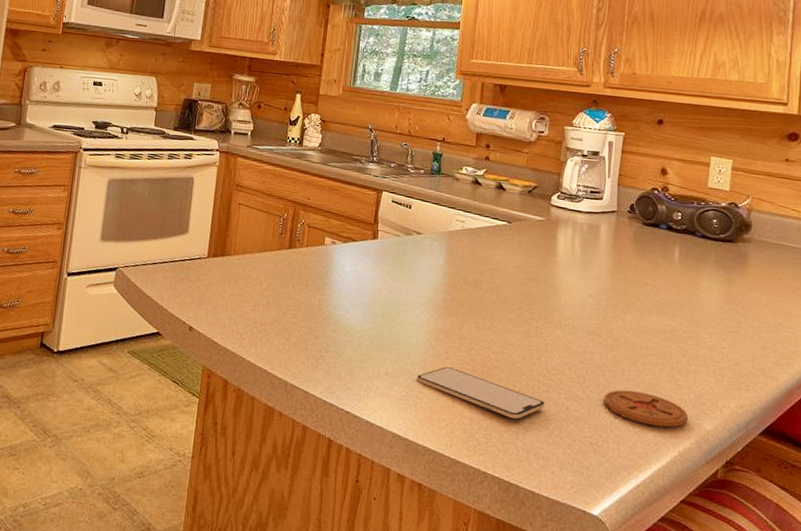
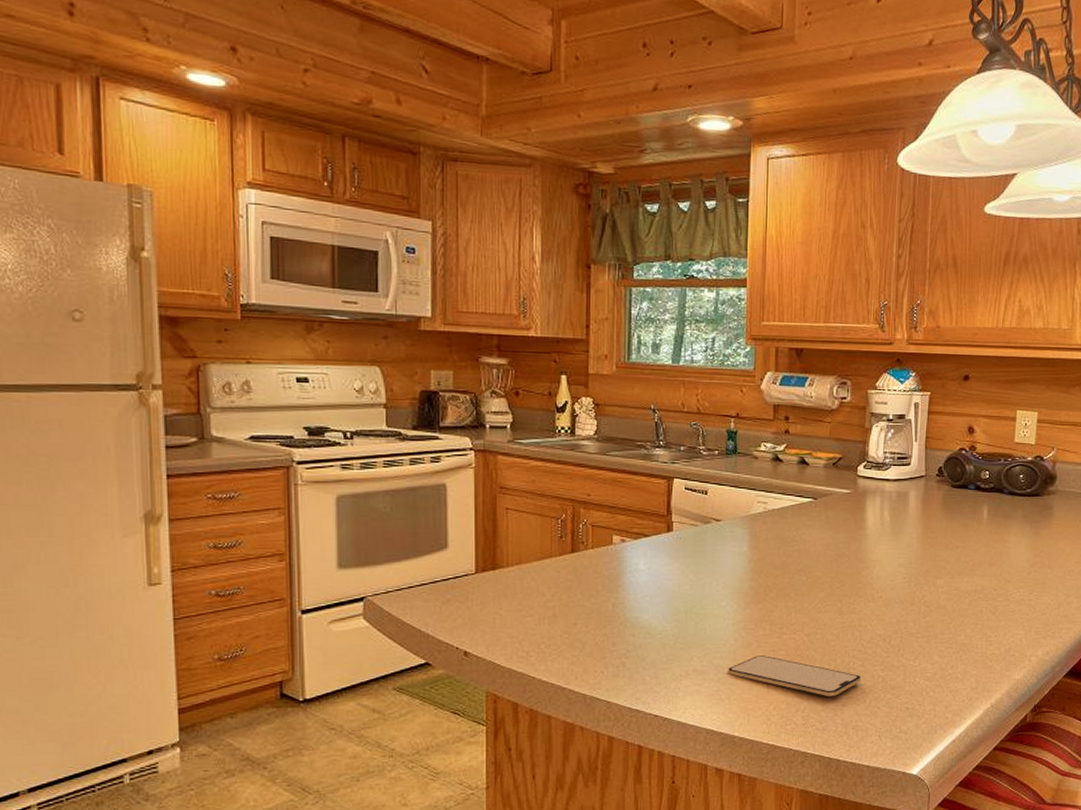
coaster: present [604,390,689,428] -> none [919,653,999,684]

